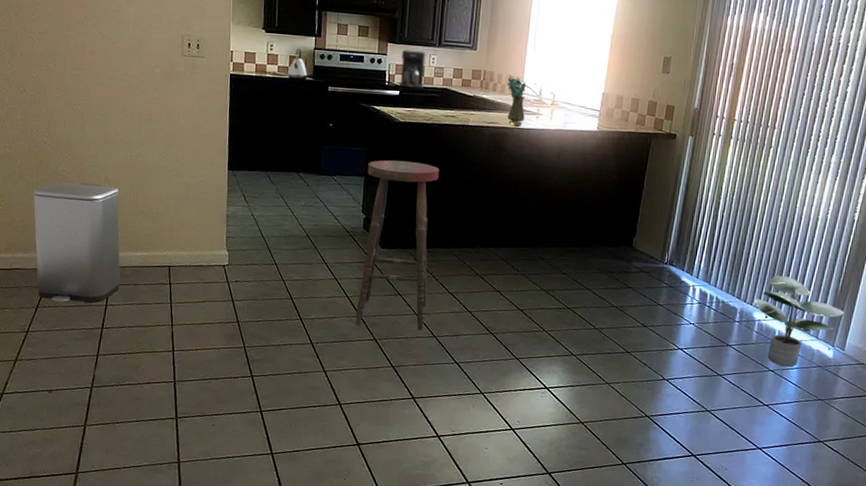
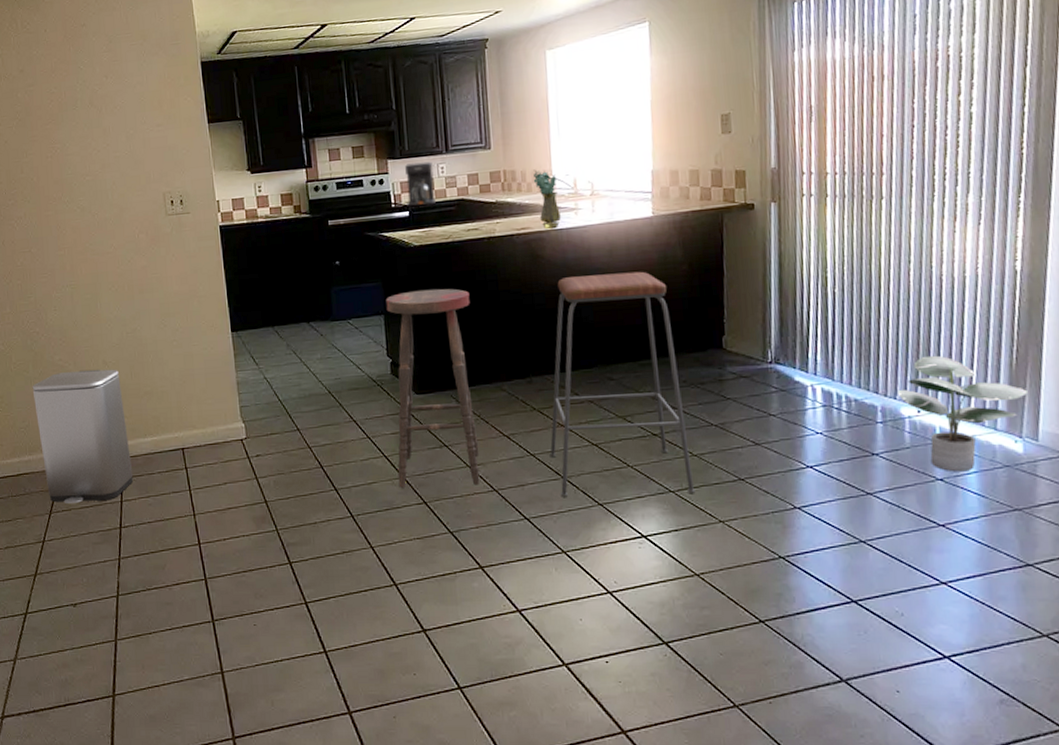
kettle: present [287,47,308,81] -> none [280,183,304,221]
bar stool: none [483,169,599,358] -> present [549,271,696,497]

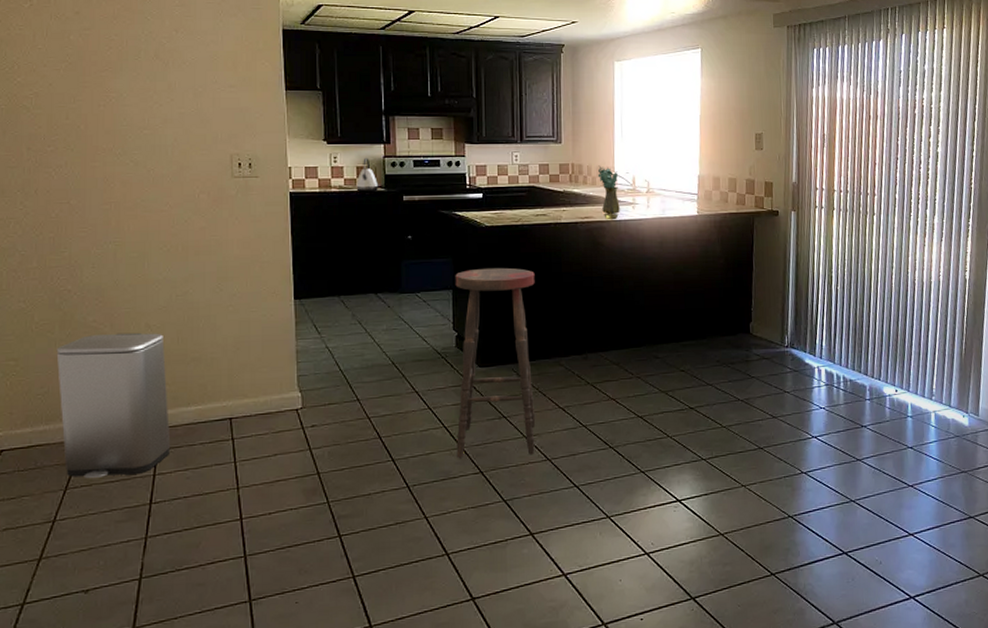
kettle: none [280,183,304,221] -> present [355,157,379,193]
coffee maker: present [405,161,437,207] -> none [481,149,510,190]
bar stool: present [549,271,696,497] -> none [600,262,723,465]
potted plant: present [898,355,1027,472] -> none [881,344,972,442]

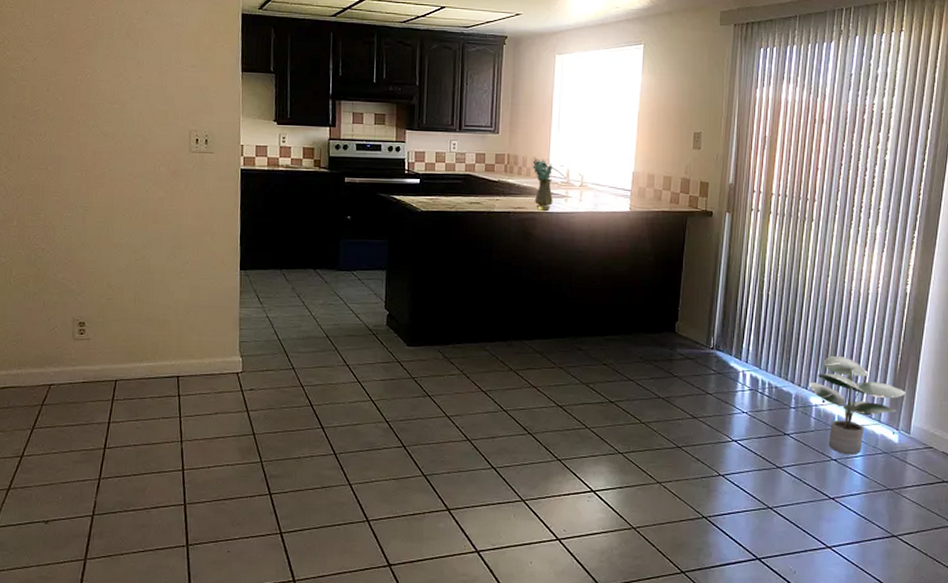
pedal bin: present [56,332,171,479] -> none [30,290,125,422]
kettle: present [355,157,379,193] -> none [301,138,323,173]
bar stool: present [455,267,536,458] -> none [381,251,466,434]
potted plant: none [881,344,972,442] -> present [809,355,906,455]

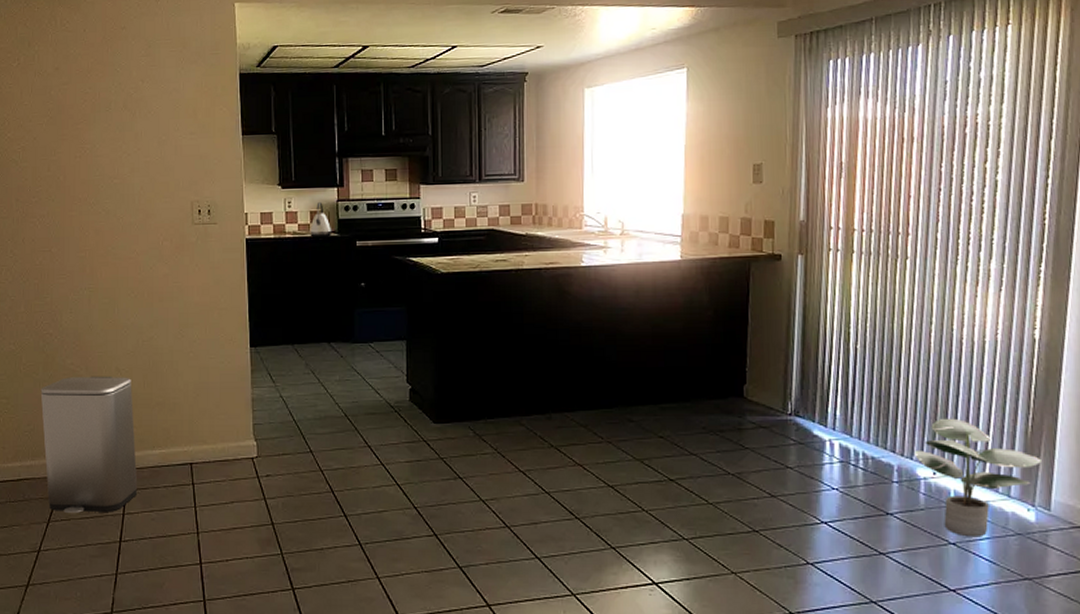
pedal bin: none [30,290,125,422] -> present [40,376,138,514]
kettle: none [301,138,323,173] -> present [309,201,332,239]
vase: present [532,157,553,212] -> none [564,205,590,266]

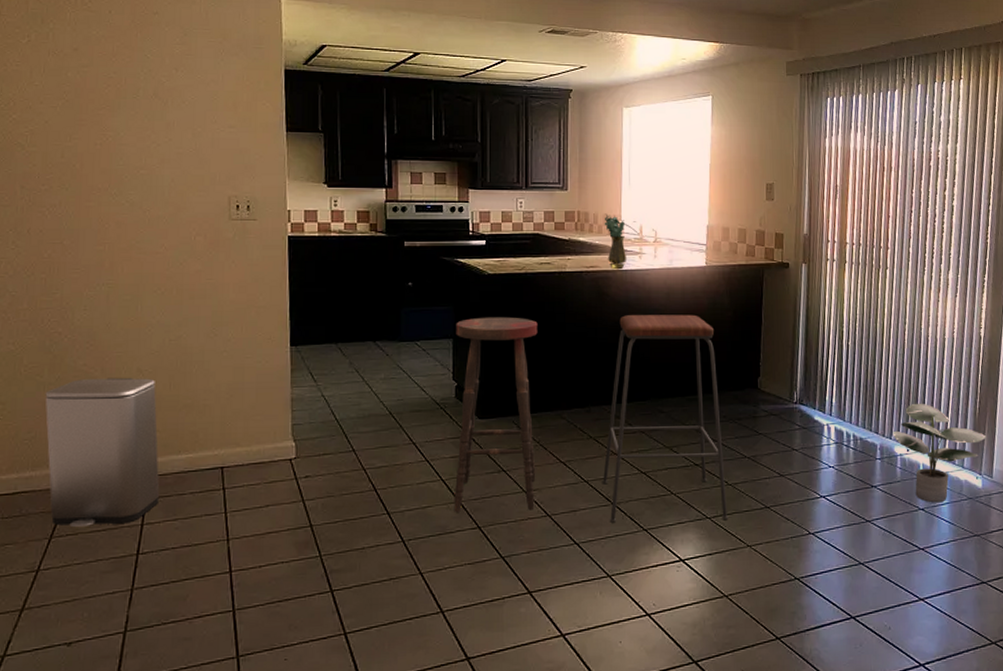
kettle: present [309,201,332,239] -> none [355,201,380,238]
bar stool: none [409,317,494,521] -> present [454,317,538,512]
vase: none [564,205,590,266] -> present [604,213,626,270]
bar stool: none [565,314,709,542] -> present [602,314,729,523]

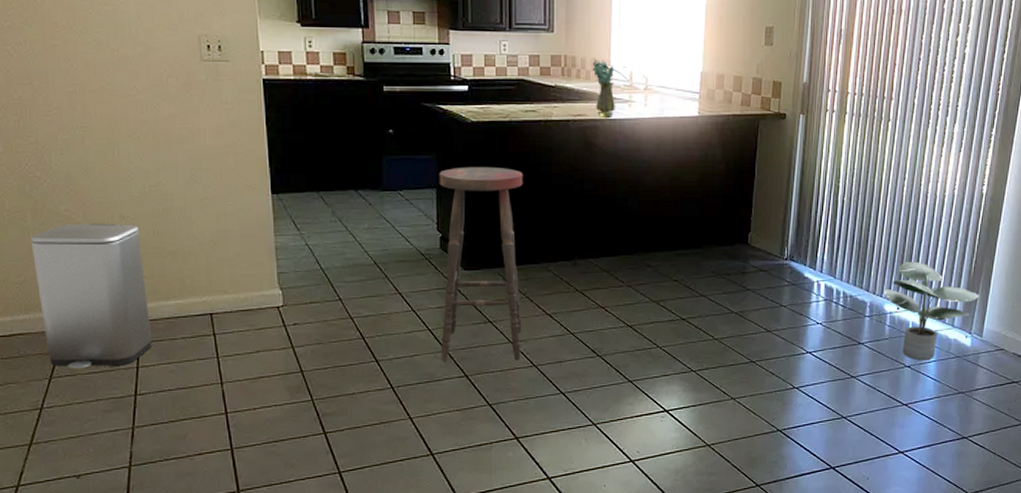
bar stool: present [602,314,729,523] -> none [588,167,714,374]

